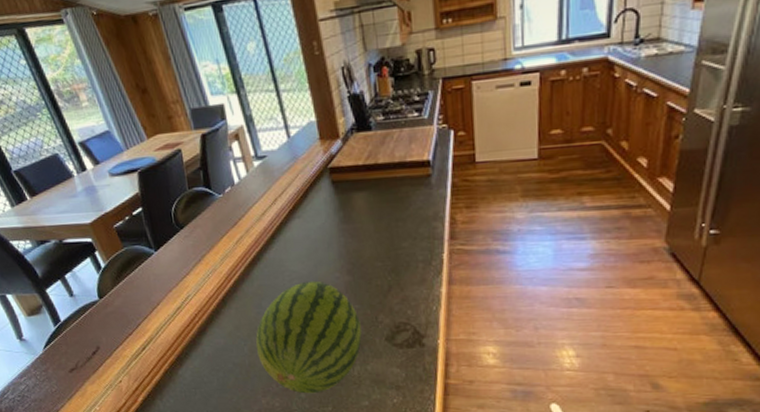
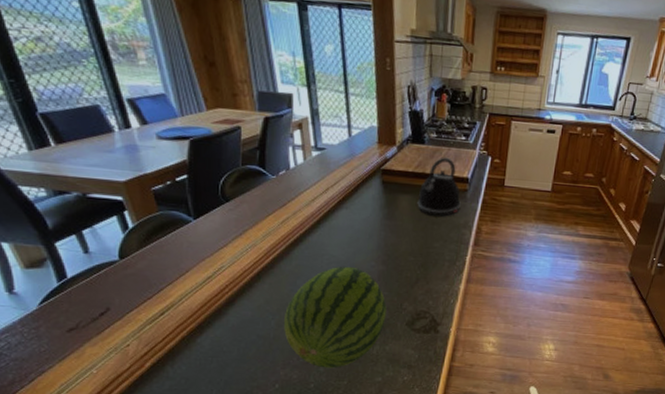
kettle: none [374,140,426,212] -> present [417,157,461,217]

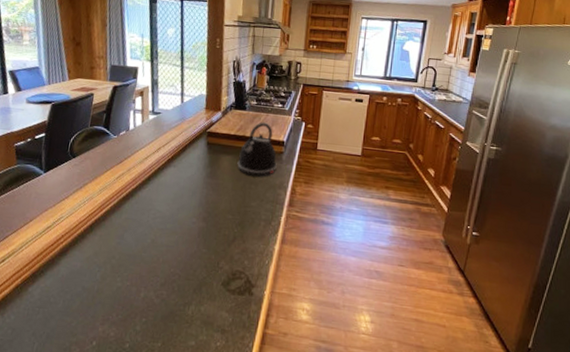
fruit: present [283,266,387,368] -> none [107,221,205,328]

